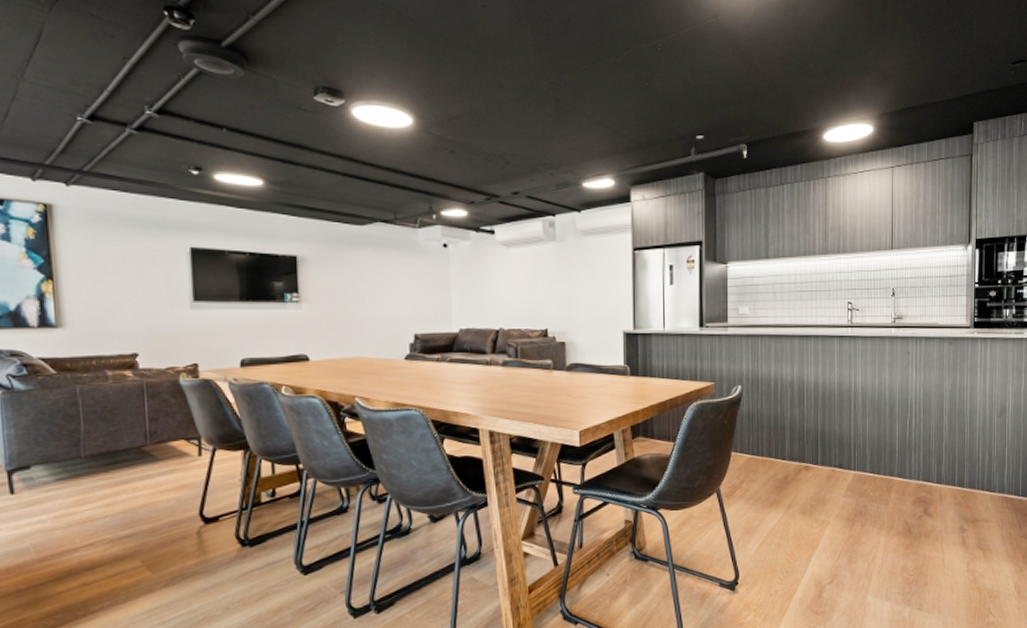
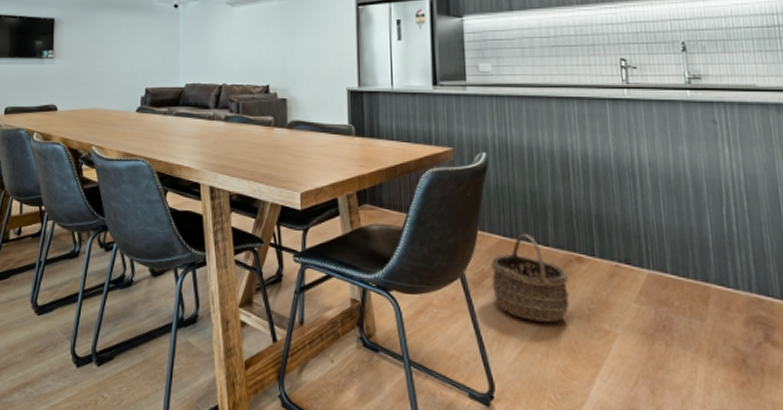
wicker basket: none [741,451,799,520] -> present [491,233,570,322]

